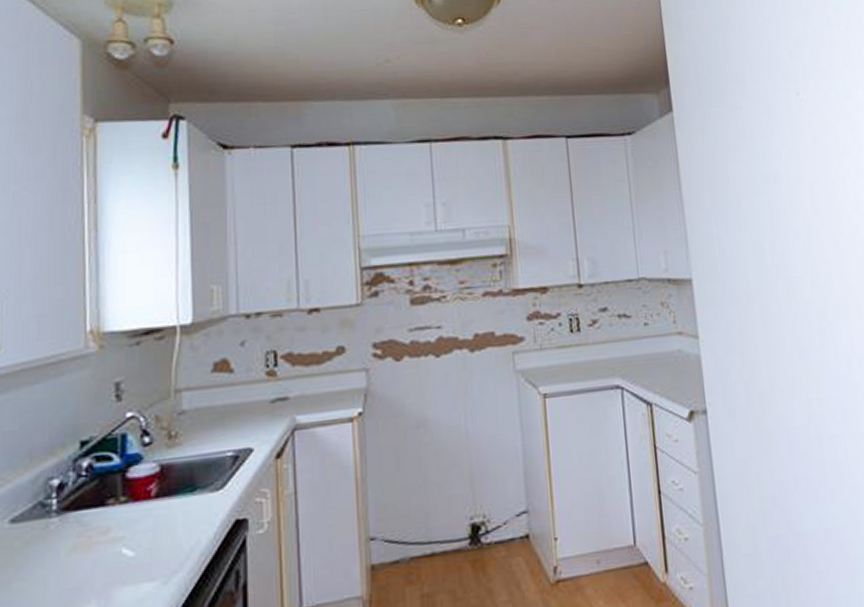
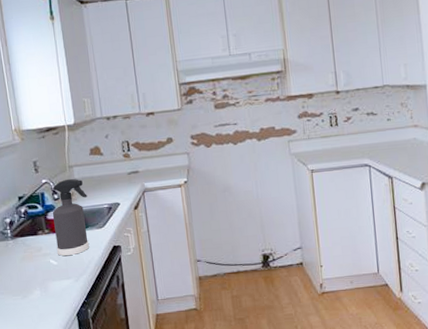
spray bottle: none [136,410,200,541] -> present [52,178,89,256]

